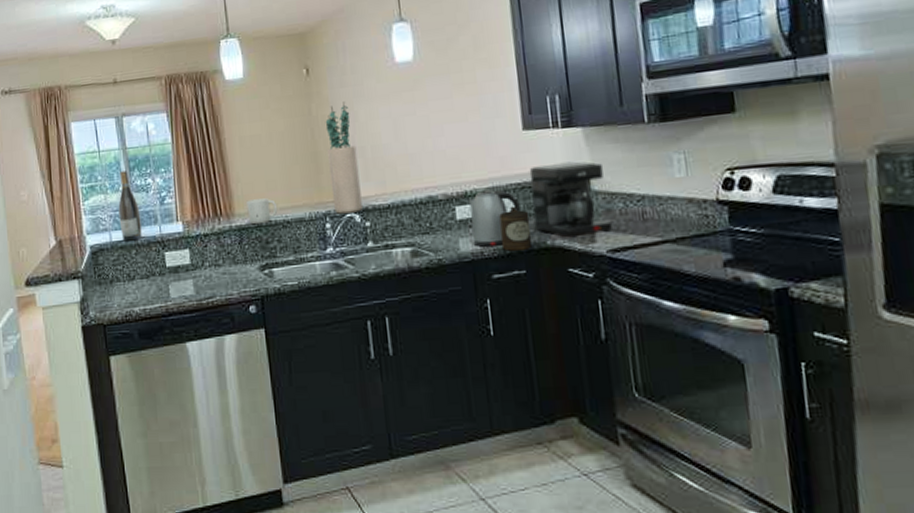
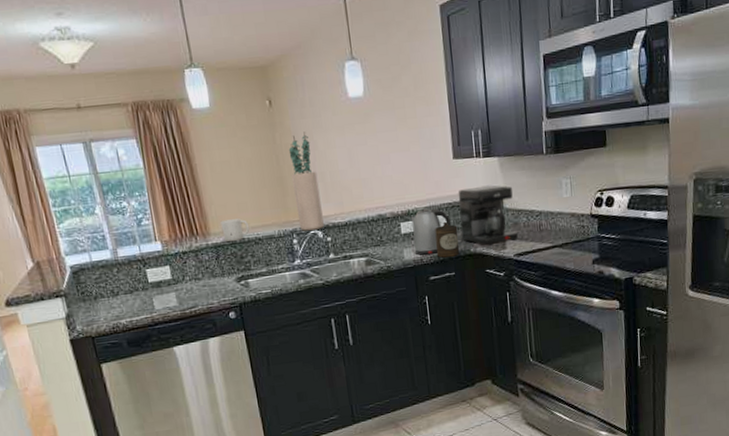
wine bottle: present [118,171,142,242] -> none [93,195,122,261]

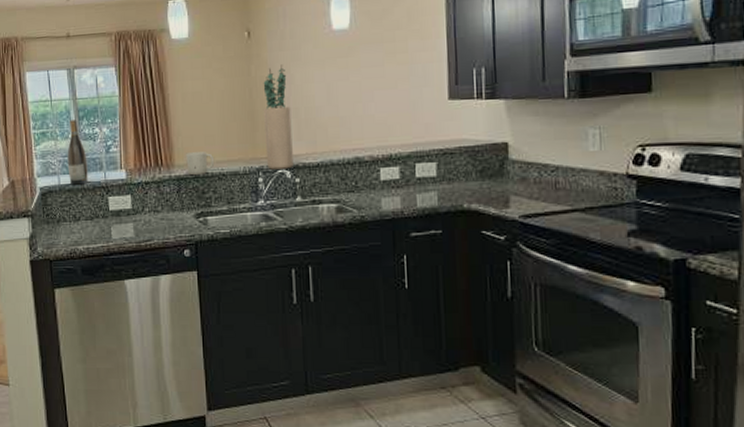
wine bottle: none [93,195,122,261] -> present [67,120,88,185]
kettle: present [410,209,451,255] -> none [392,154,441,207]
canister: present [435,221,460,258] -> none [420,170,450,212]
coffee maker: present [457,185,519,245] -> none [451,131,527,201]

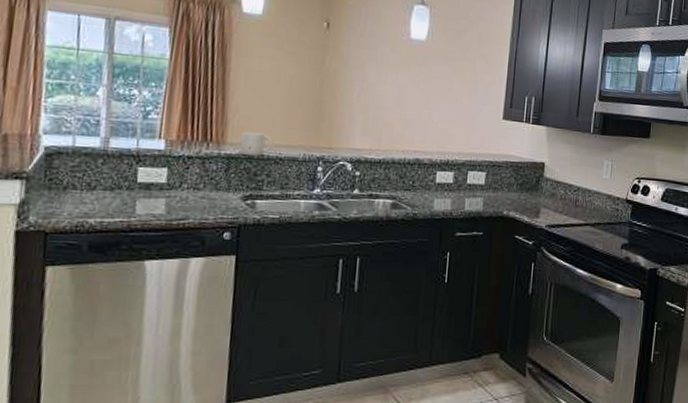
wine bottle: present [67,120,88,185] -> none [88,75,117,150]
vase: present [263,64,293,170] -> none [328,60,361,162]

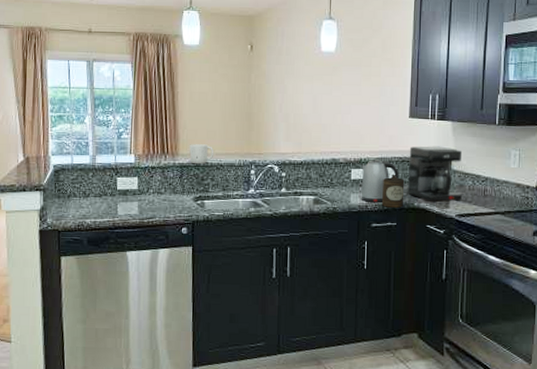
kettle: none [445,162,489,209] -> present [361,160,399,202]
canister: none [467,179,495,216] -> present [381,174,405,208]
coffee maker: none [496,150,556,211] -> present [407,146,463,202]

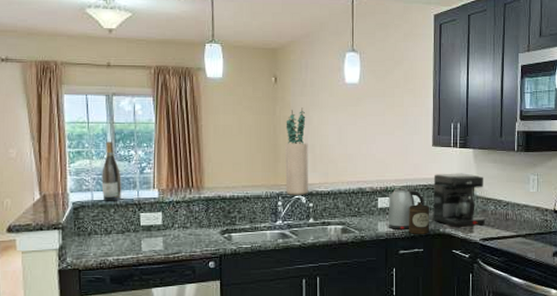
wine bottle: none [81,107,100,165] -> present [101,142,121,201]
mug: present [189,144,214,165] -> none [215,177,241,197]
vase: none [258,76,282,164] -> present [284,107,308,195]

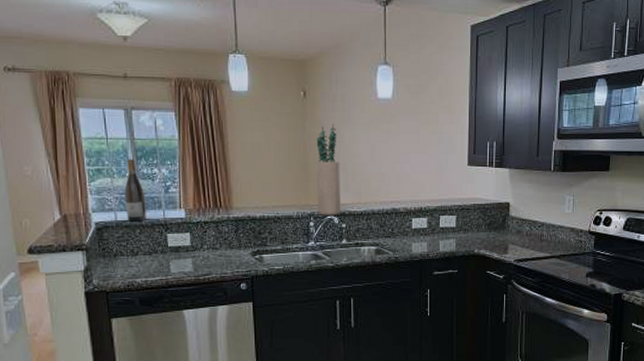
kettle: present [388,188,424,229] -> none [422,208,459,250]
canister: present [408,201,430,234] -> none [442,222,465,255]
coffee maker: present [432,173,486,227] -> none [467,193,521,248]

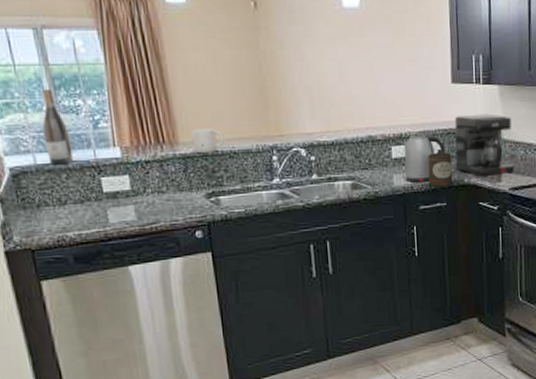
mug: none [244,197,271,218] -> present [191,129,225,154]
vase: present [315,124,341,215] -> none [273,39,308,148]
kettle: none [422,208,459,250] -> present [402,134,445,182]
canister: none [442,222,465,255] -> present [428,148,453,187]
coffee maker: none [467,193,521,248] -> present [454,113,515,176]

